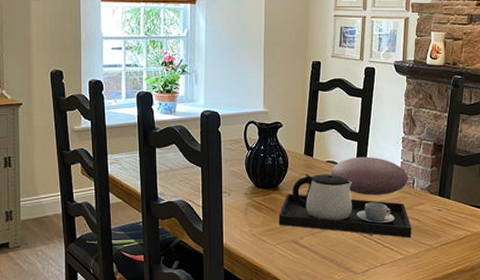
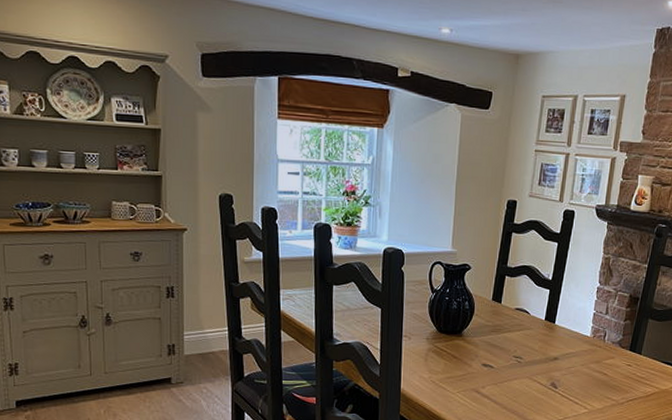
teapot: present [278,173,412,238] -> none [460,320,599,392]
decorative bowl: present [331,156,408,195] -> none [519,305,600,347]

